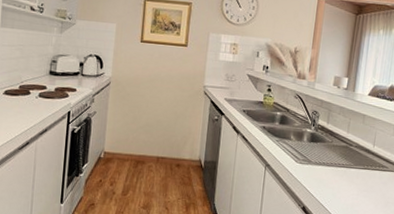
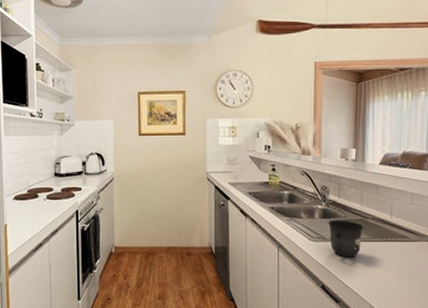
mug: none [315,144,348,182] -> present [328,220,364,258]

